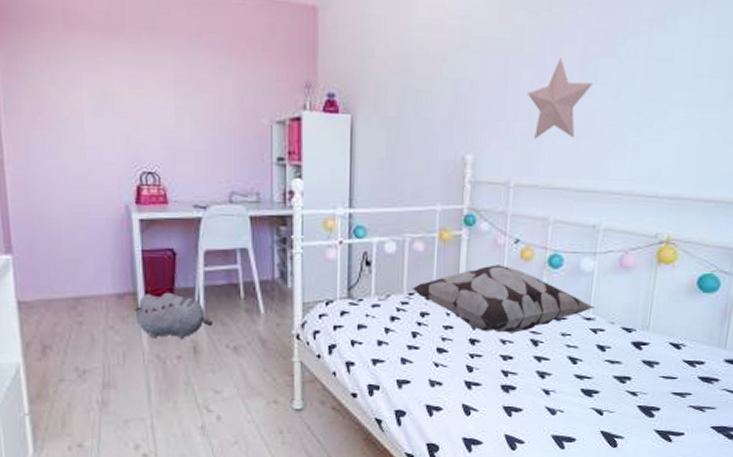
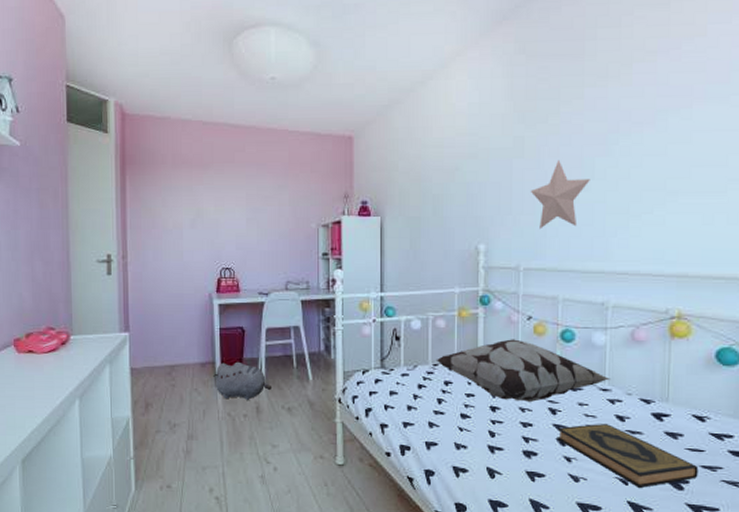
hardback book: none [536,353,670,417] -> present [557,423,699,488]

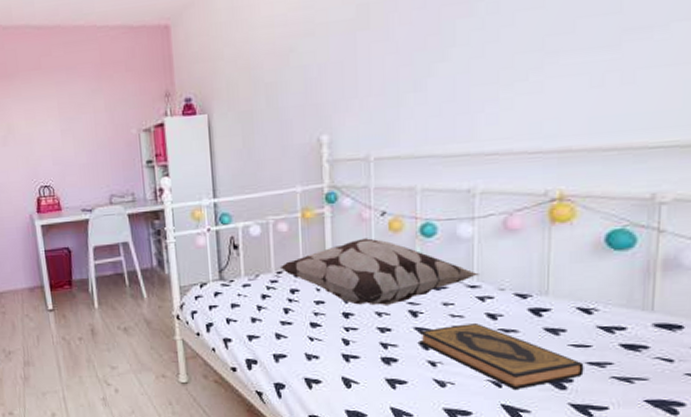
plush toy: present [213,361,273,400] -> none [43,284,106,324]
decorative star: present [531,159,590,230] -> none [380,26,450,112]

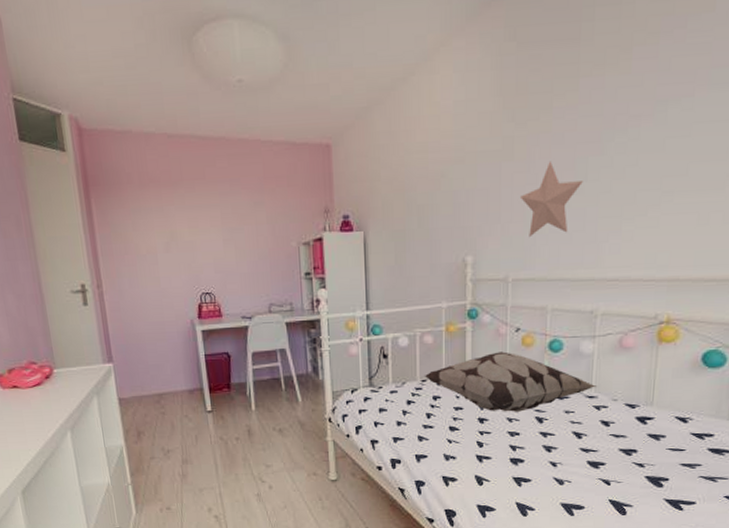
decorative star: none [380,26,450,112] -> present [521,161,583,238]
hardback book: present [419,322,584,389] -> none [543,428,678,487]

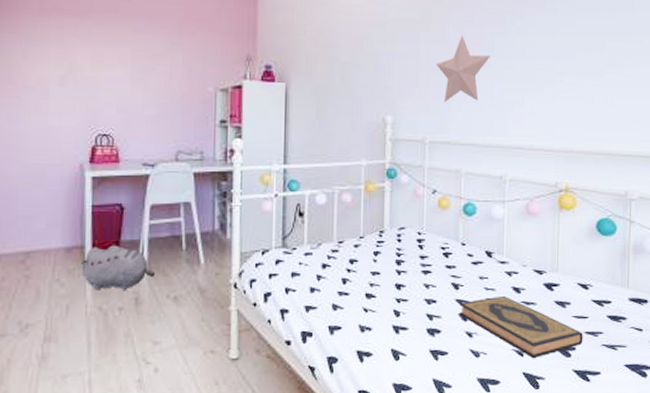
plush toy: none [202,387,263,424] -> present [82,244,156,291]
decorative pillow: present [424,351,598,412] -> none [341,213,509,278]
hardback book: none [543,428,678,487] -> present [459,295,583,358]

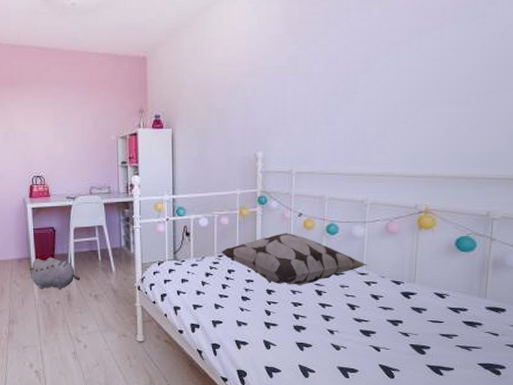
decorative pillow: none [341,213,509,278] -> present [220,233,368,285]
decorative star: present [437,35,490,103] -> none [303,76,354,138]
hardback book: present [459,295,583,358] -> none [322,301,438,353]

